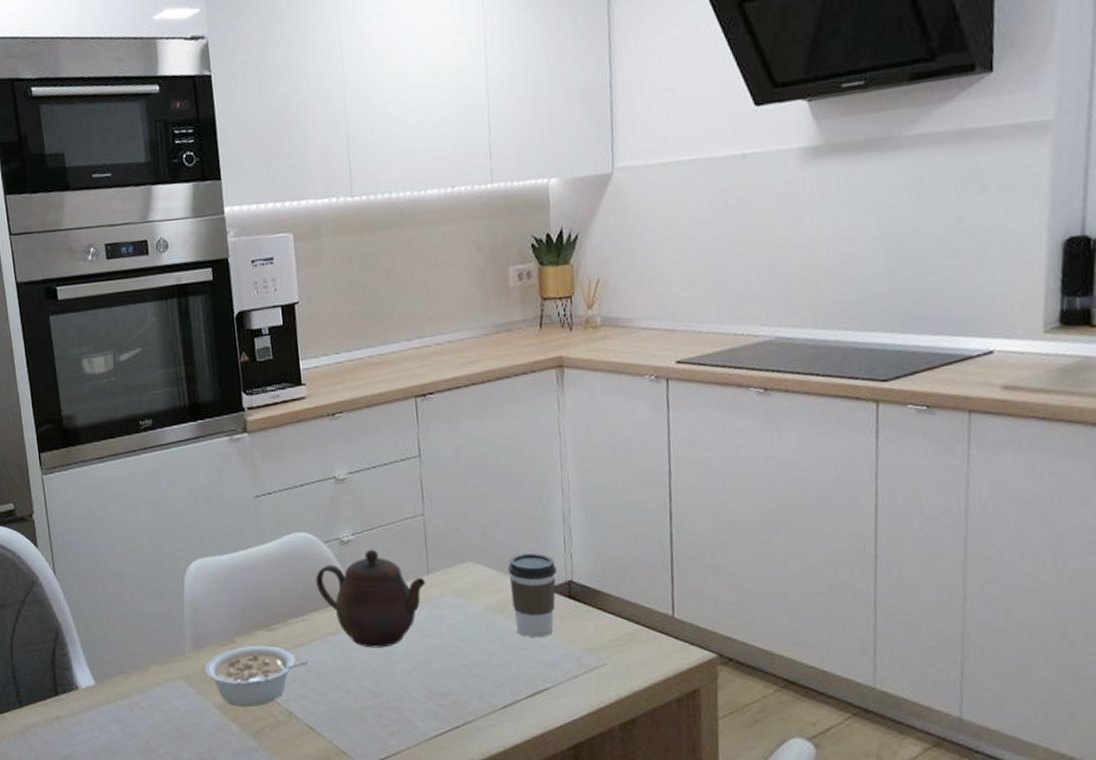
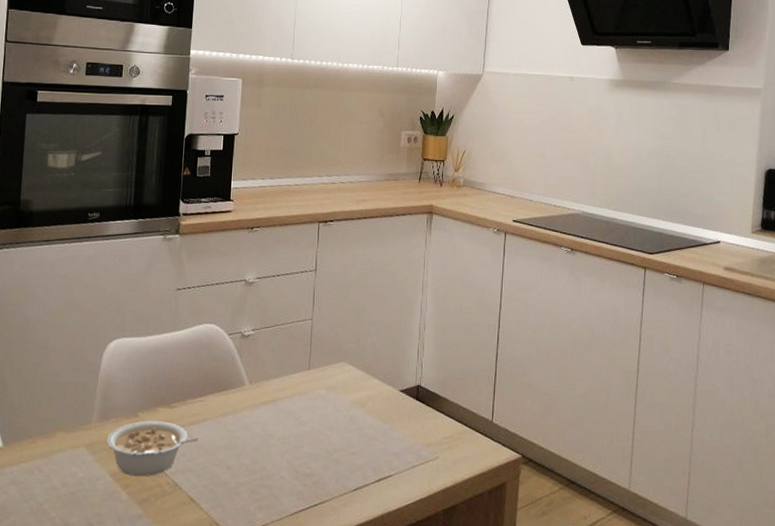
teapot: present [316,549,426,648] -> none [216,344,307,431]
coffee cup: present [508,553,558,638] -> none [372,360,410,432]

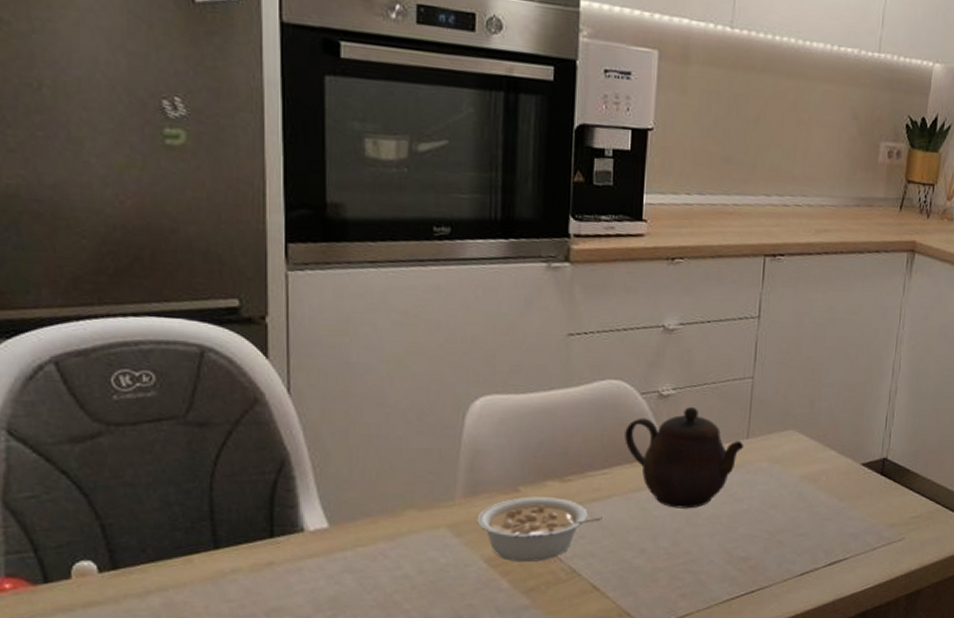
teapot: none [216,344,307,431] -> present [625,406,744,509]

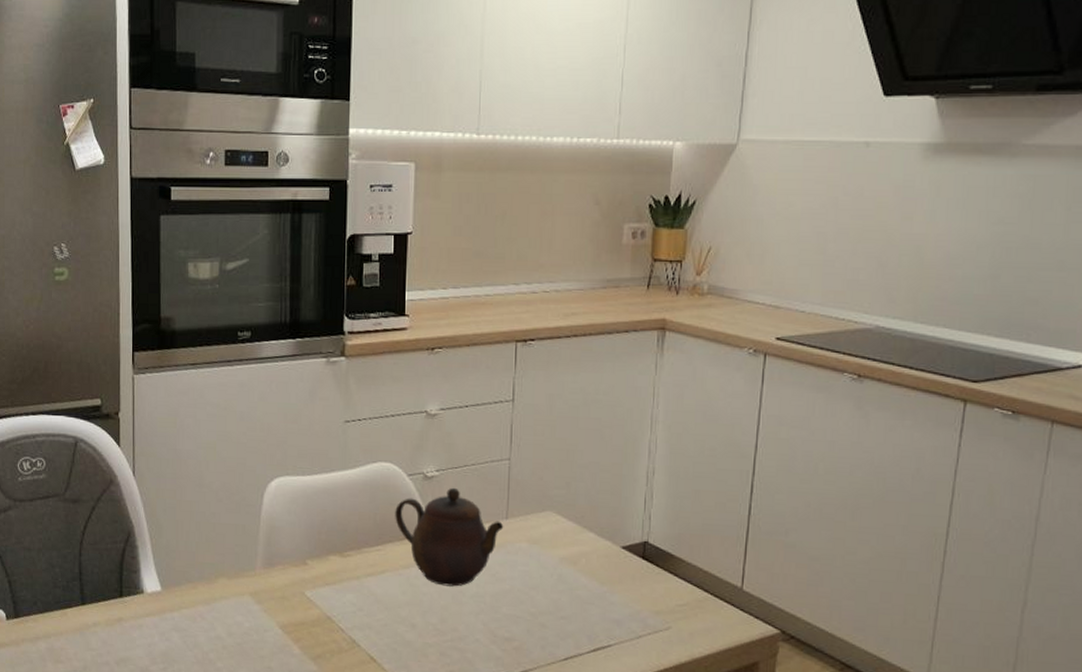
legume: present [477,496,604,563] -> none [273,569,379,631]

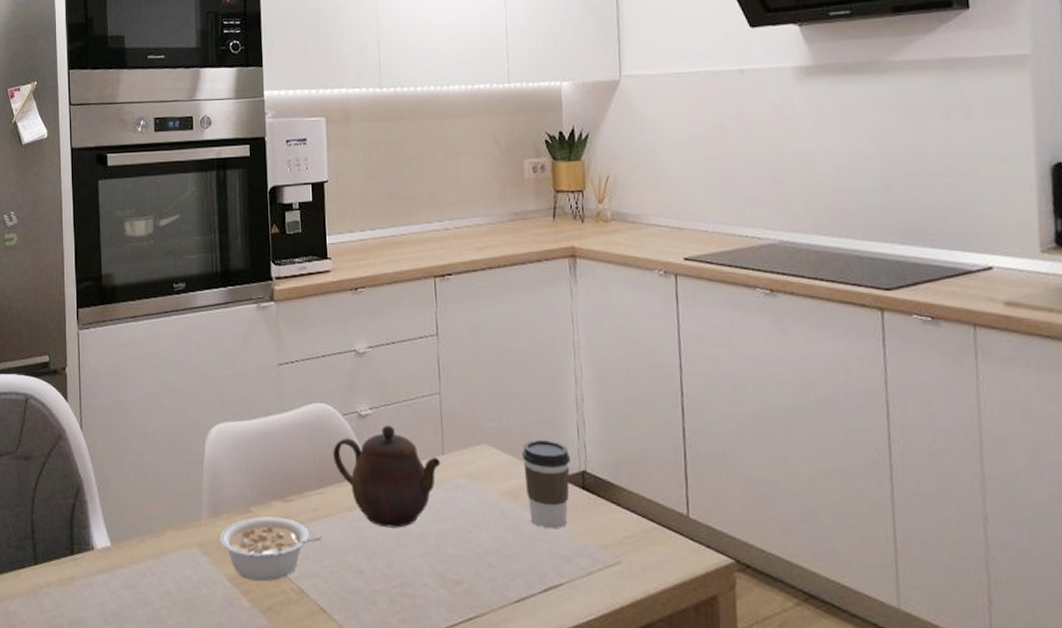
legume: none [273,569,379,631] -> present [219,517,323,582]
coffee cup: none [586,510,635,595] -> present [522,440,571,529]

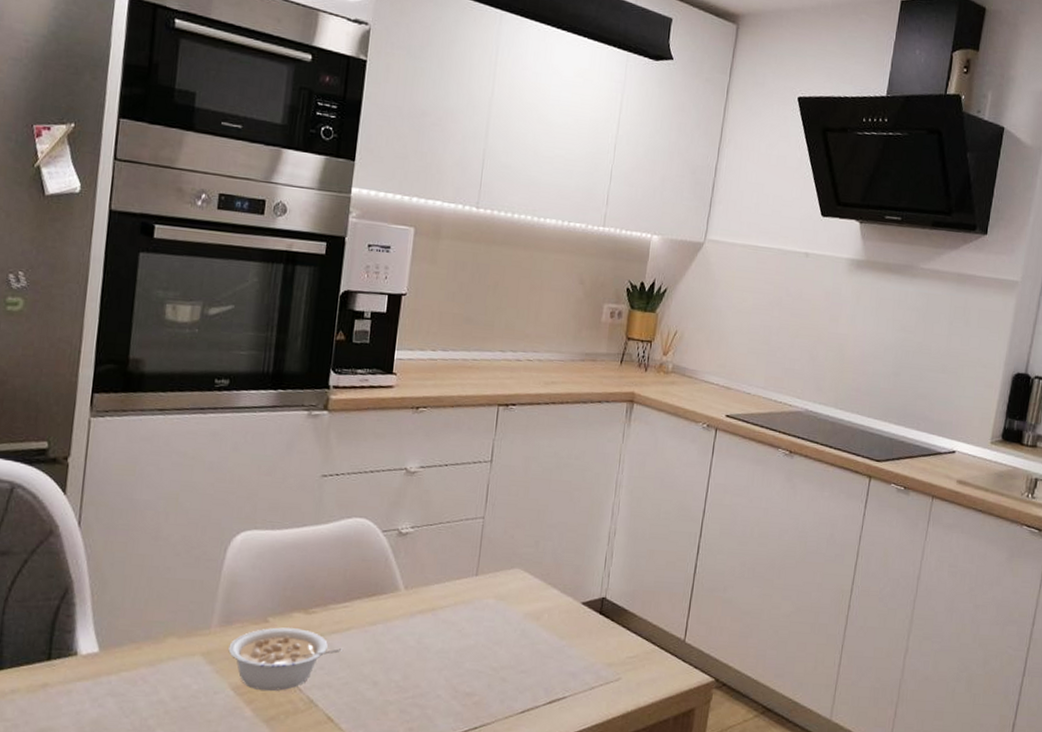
teapot: present [333,425,441,528] -> none [365,544,474,643]
coffee cup: present [522,440,571,529] -> none [548,567,595,649]

